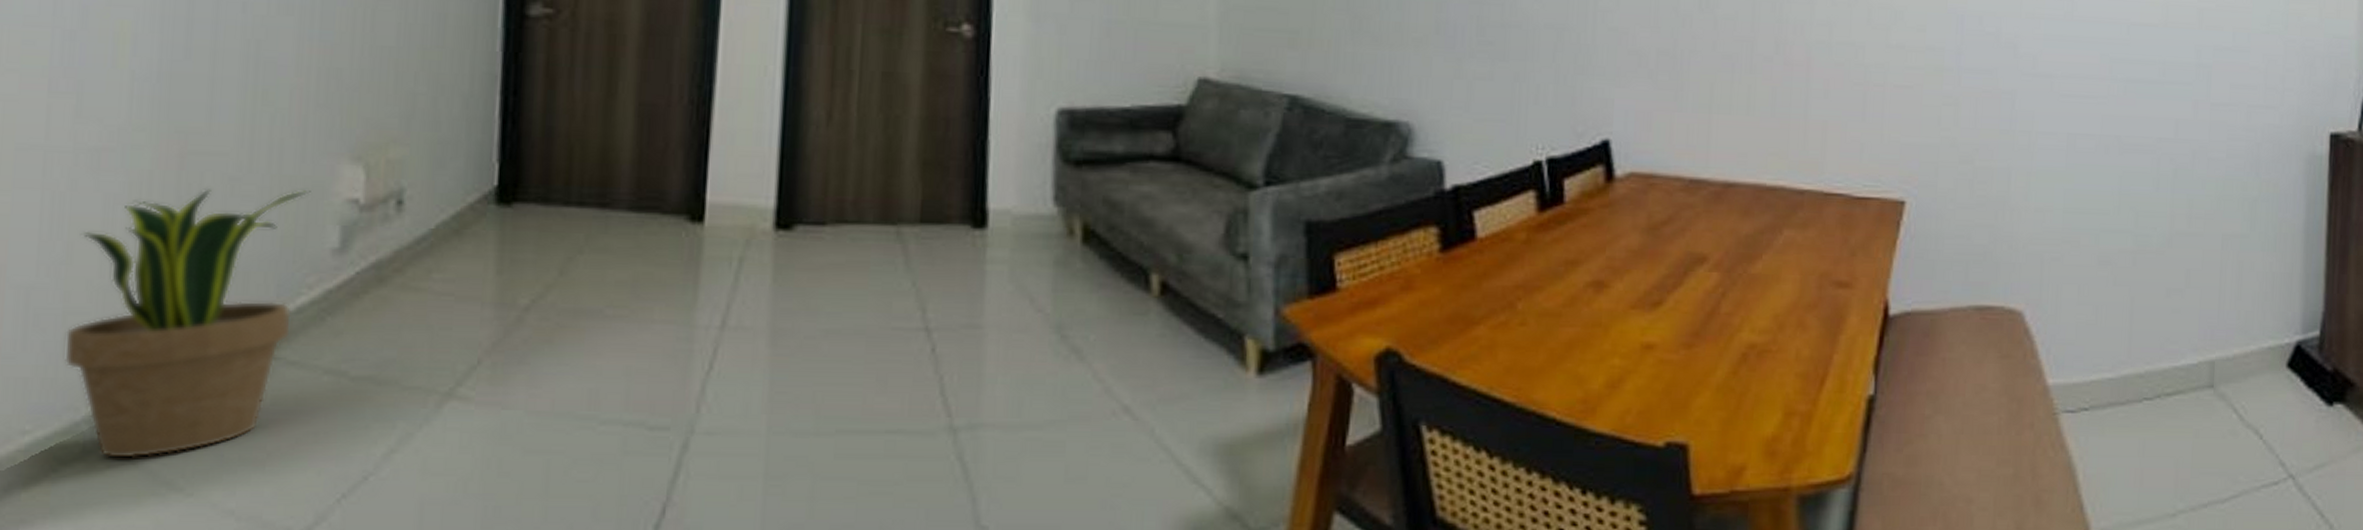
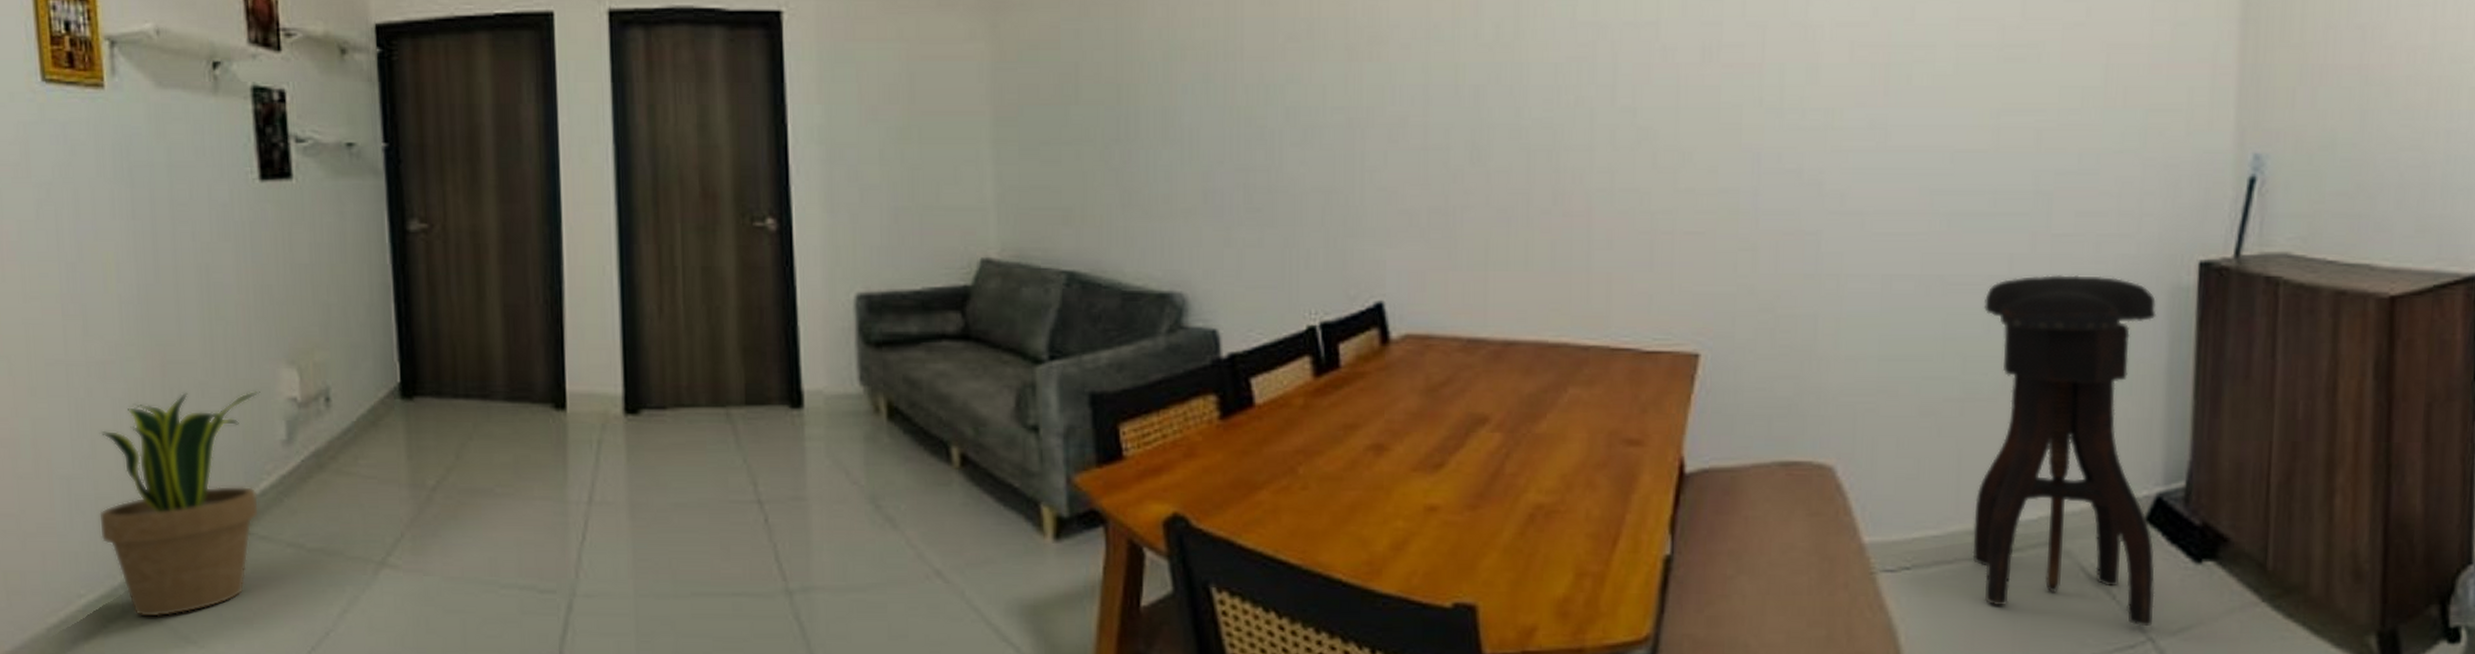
stool: none [2142,140,2296,465] -> present [1972,275,2157,627]

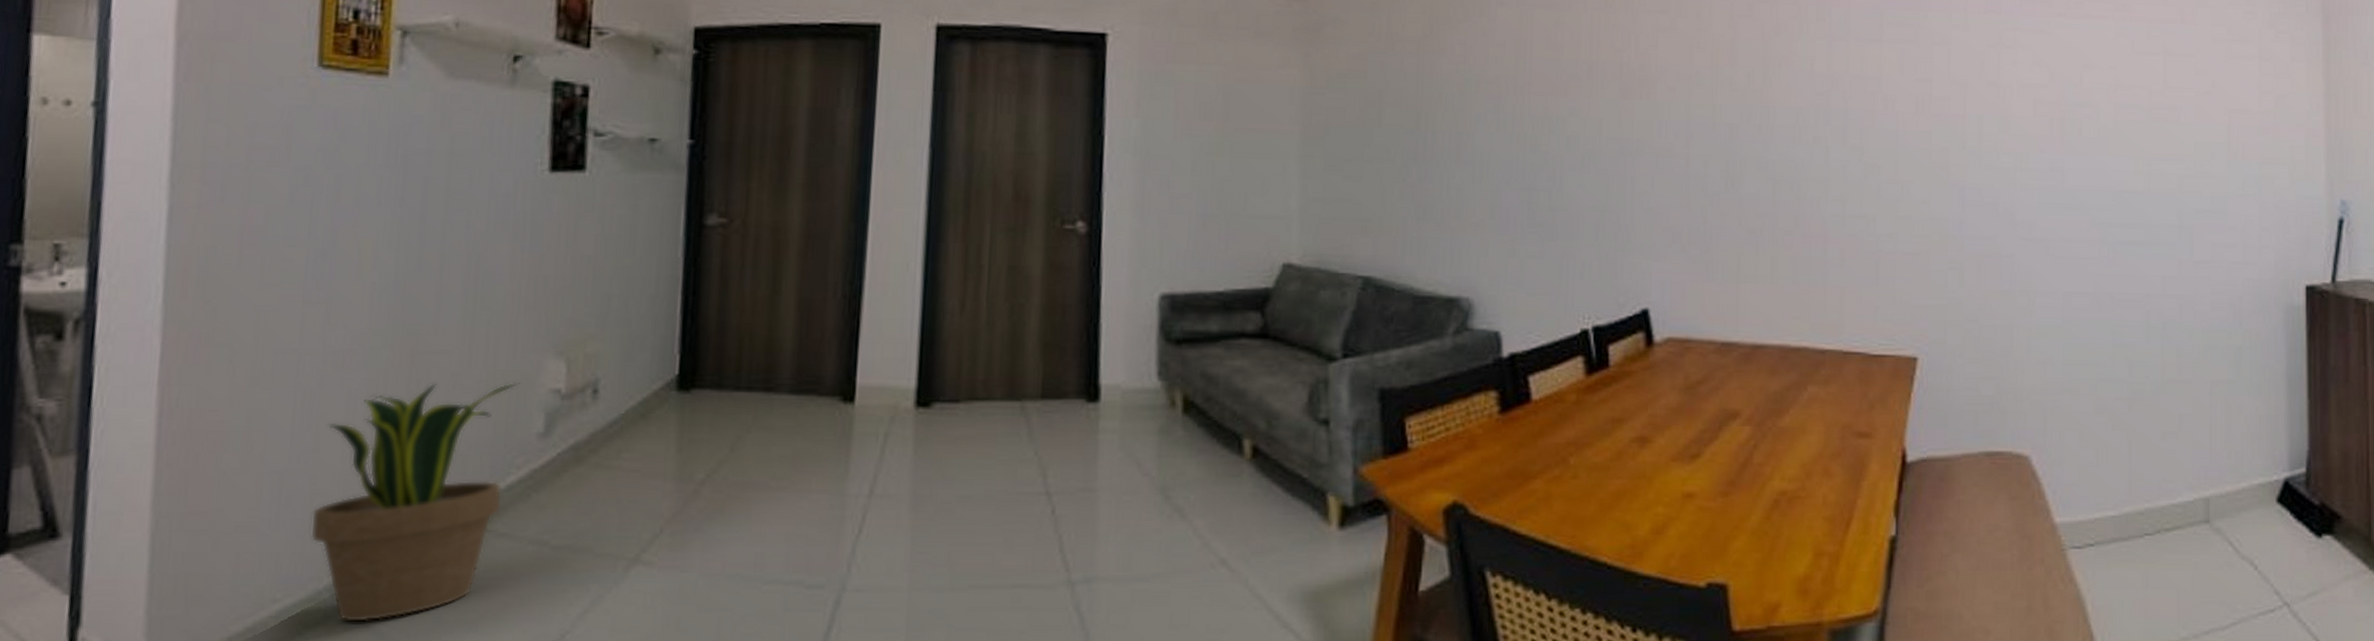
stool: present [1972,275,2157,627] -> none [2143,295,2288,593]

